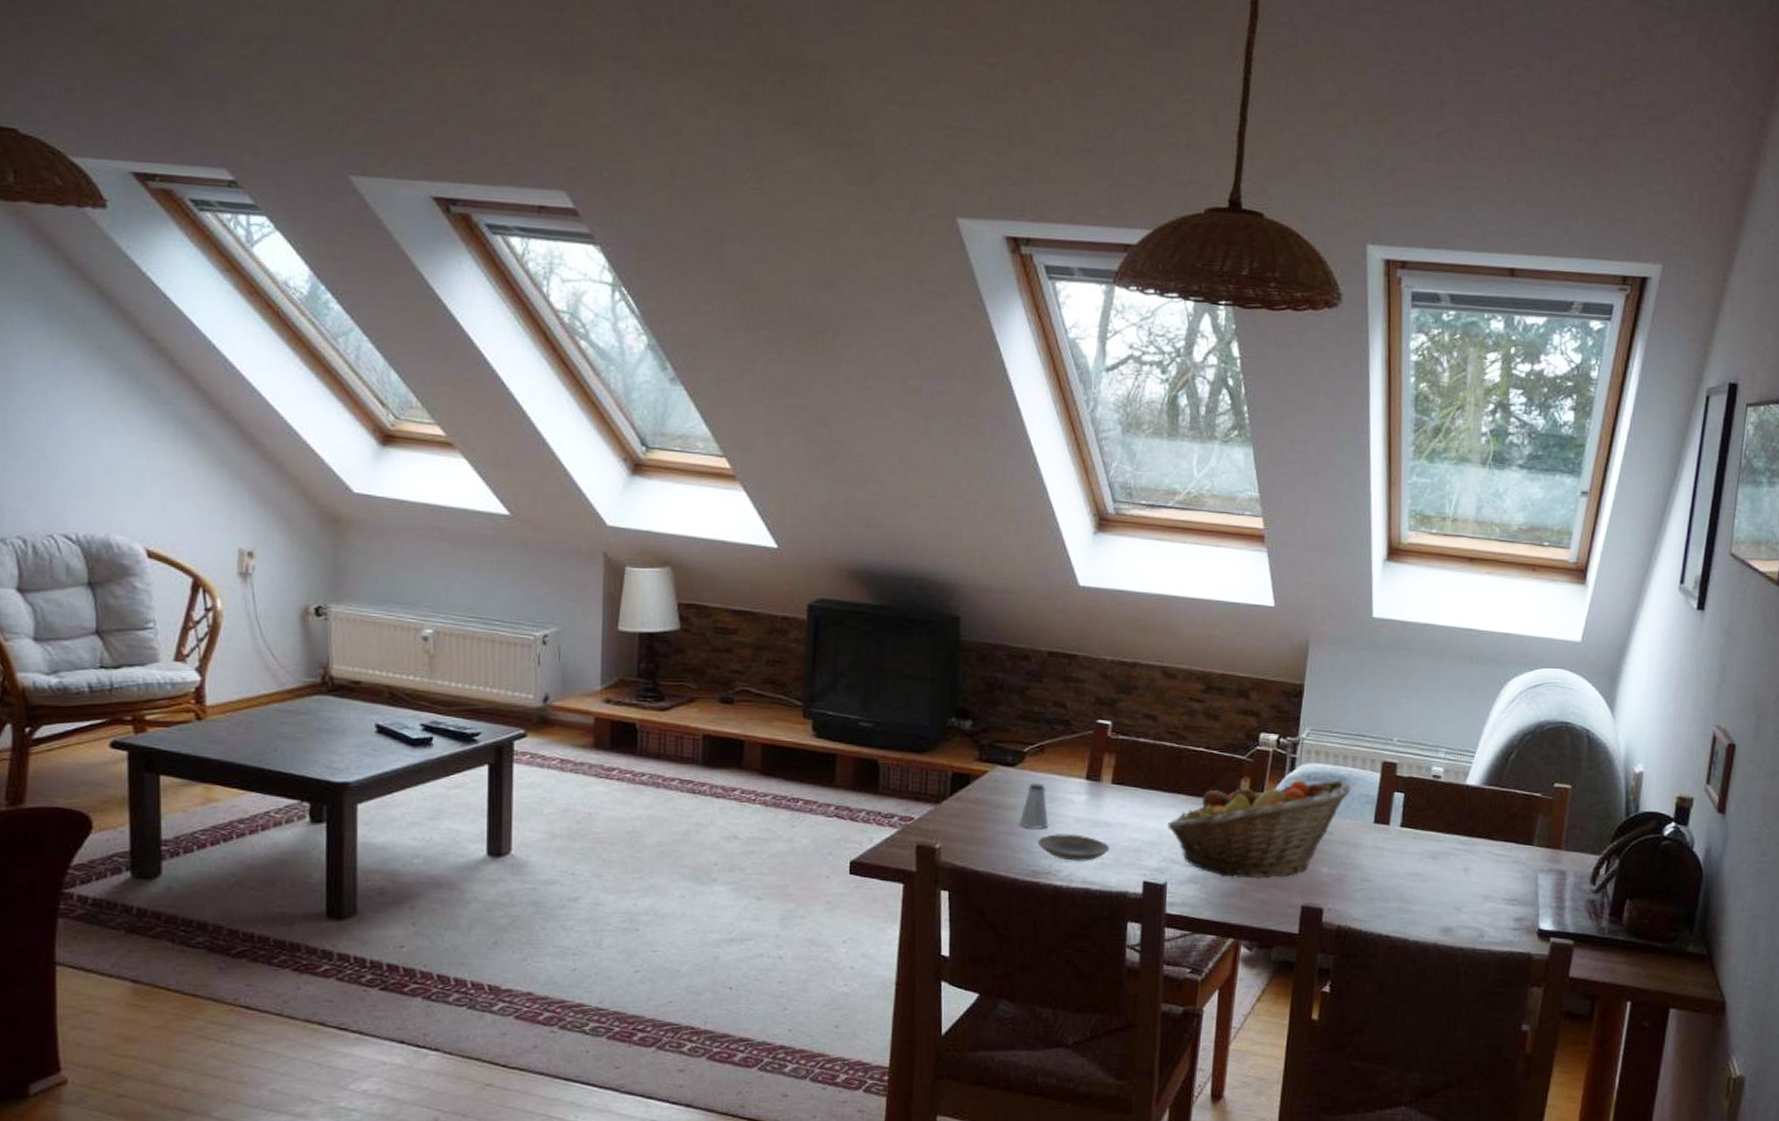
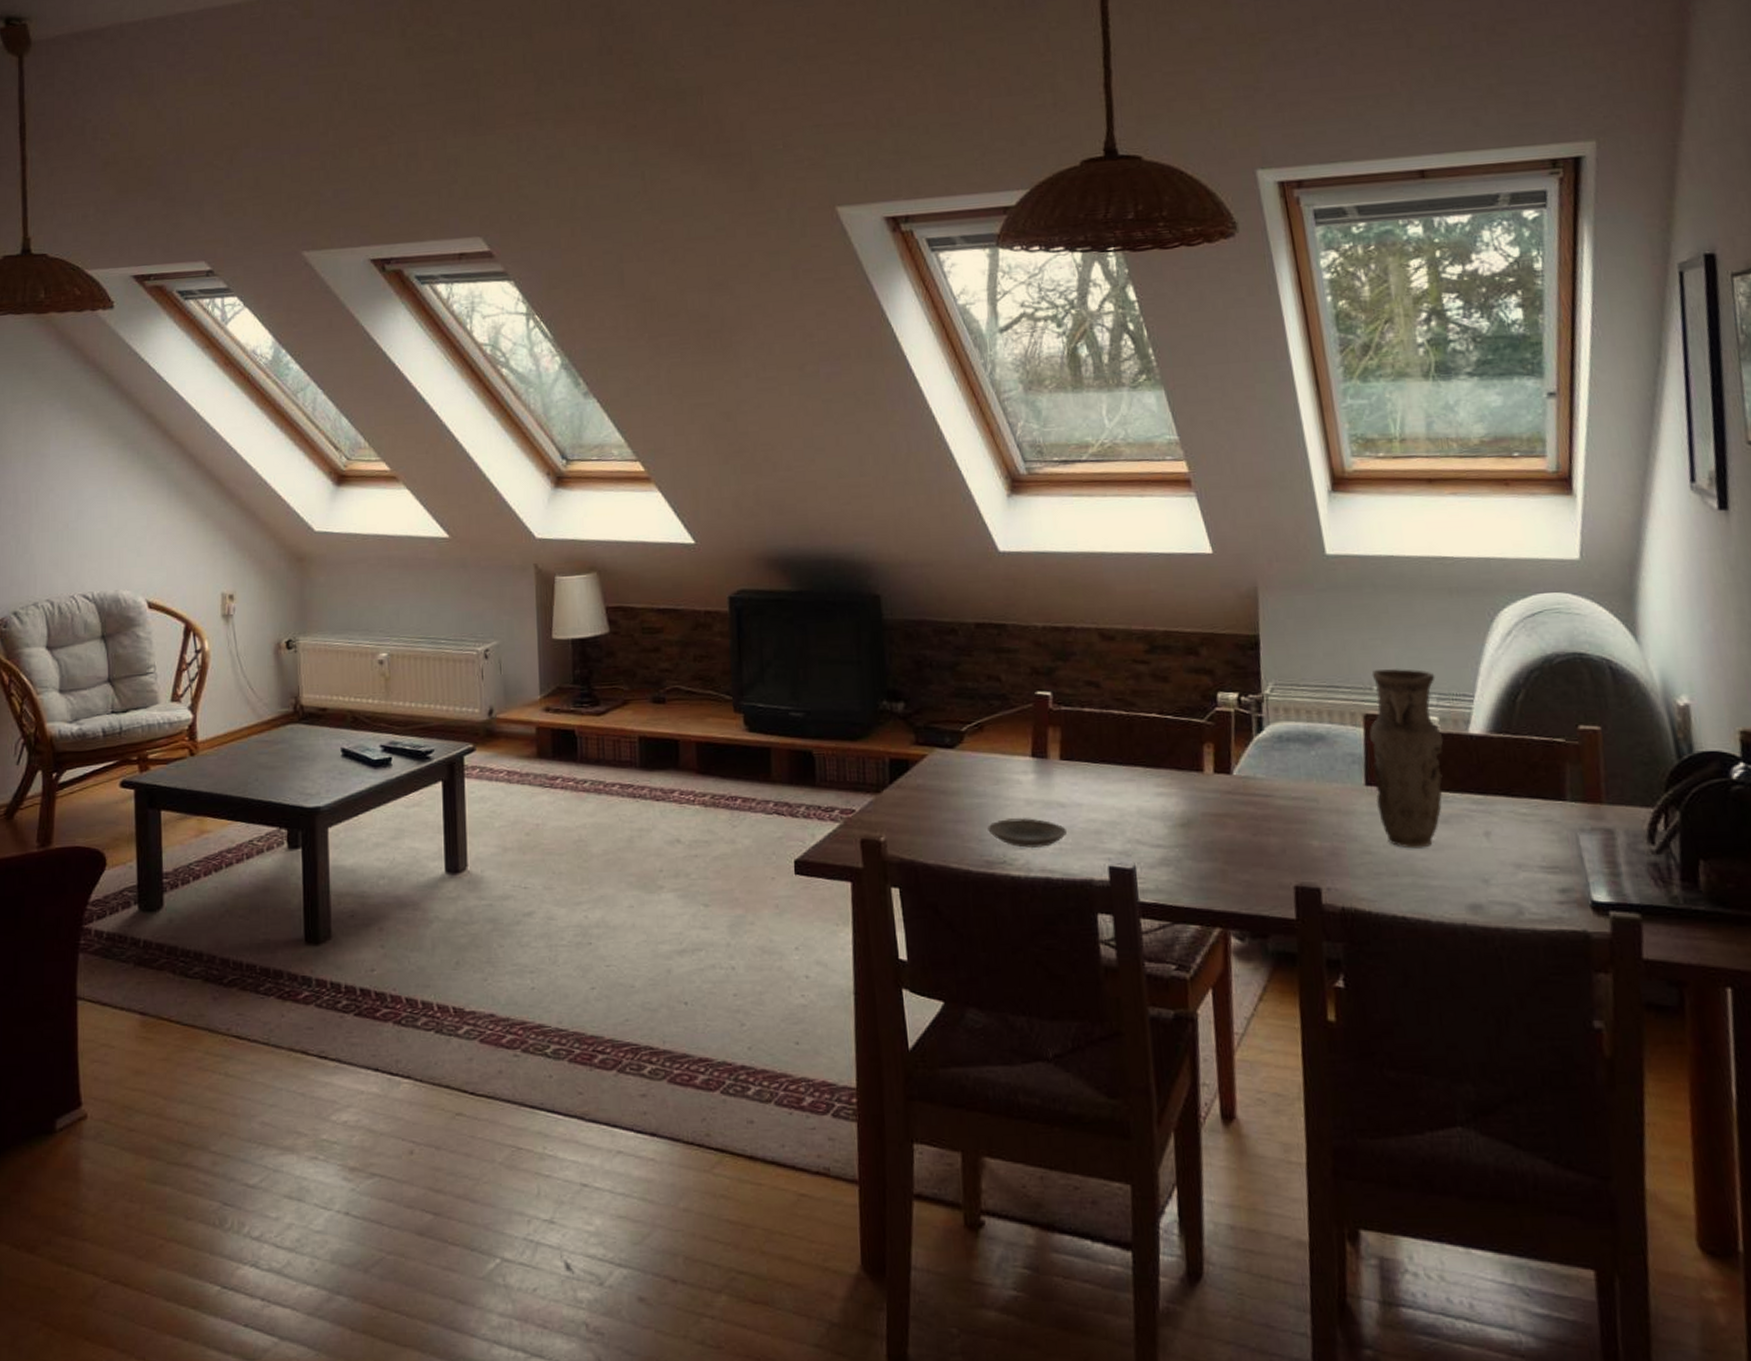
saltshaker: present [1018,783,1049,829] -> none [964,764,998,814]
fruit basket: present [1168,779,1352,880] -> none [1127,738,1333,859]
vase: none [1380,724,1447,879] -> present [1369,669,1444,849]

